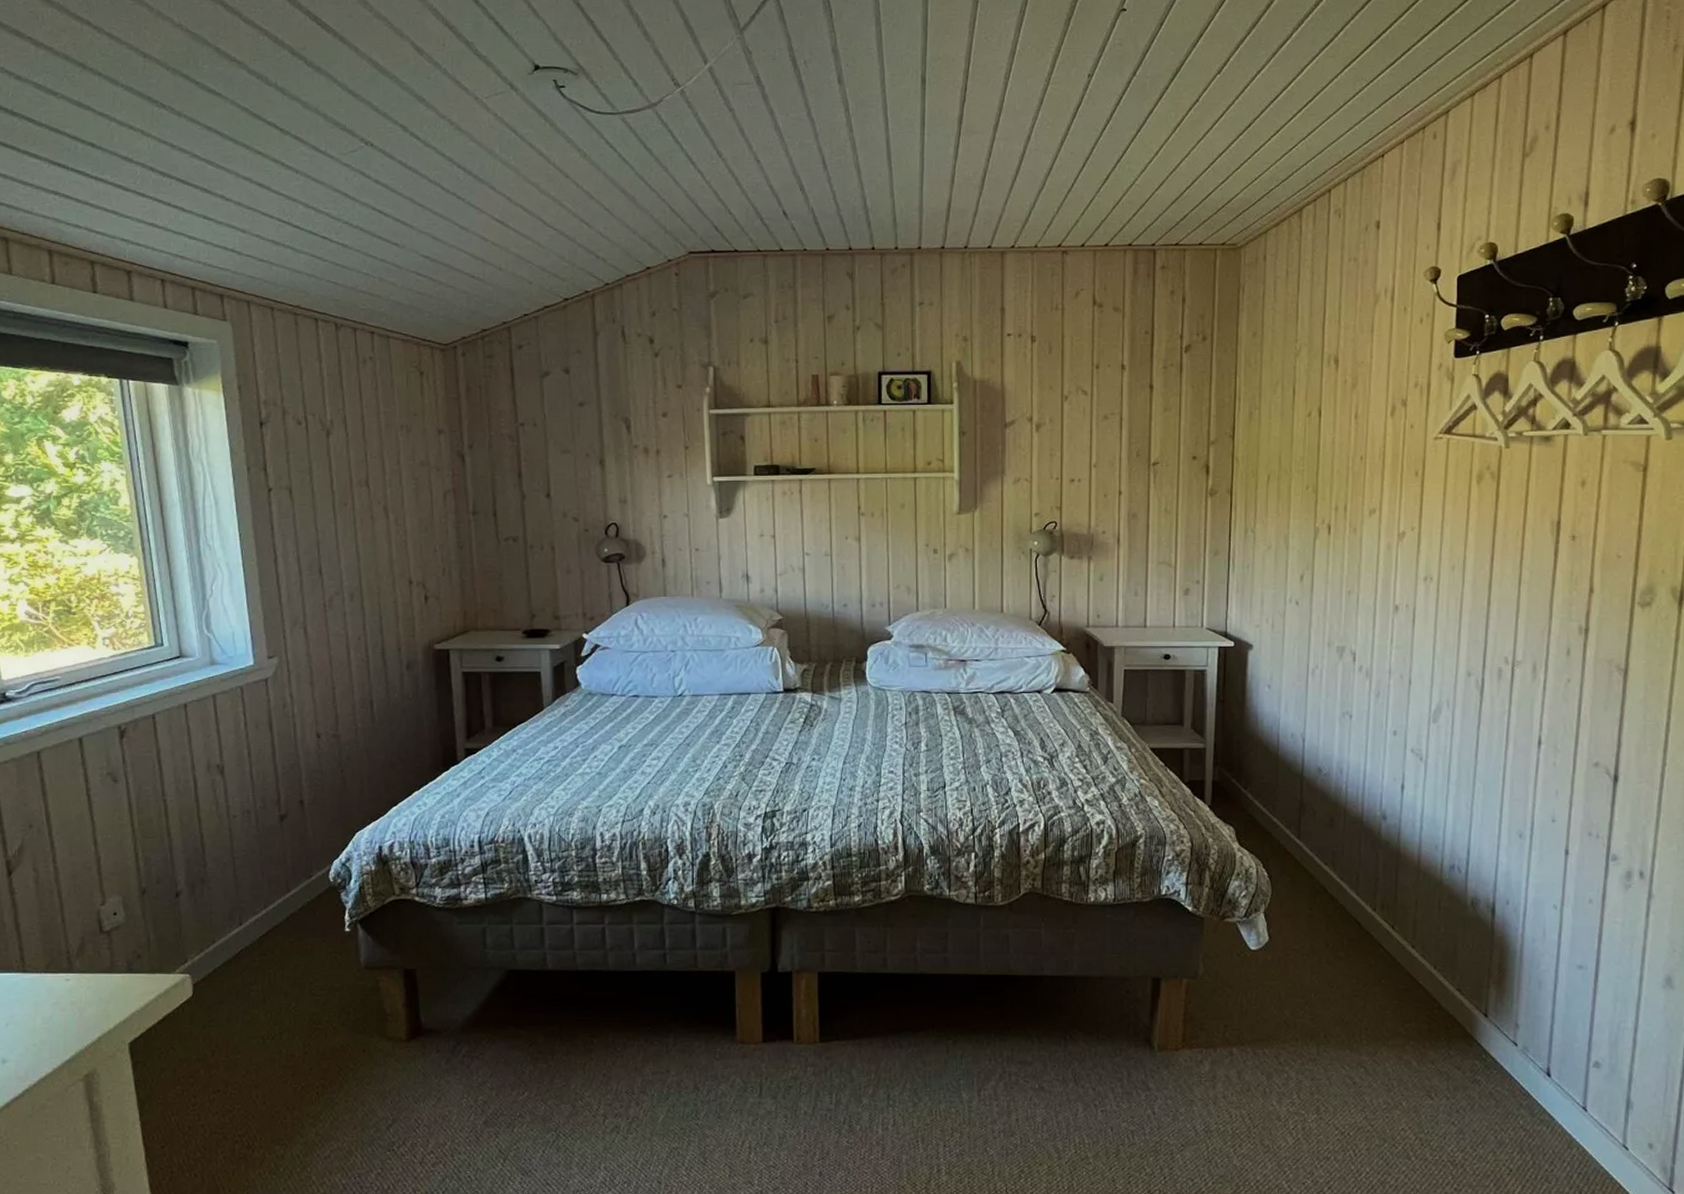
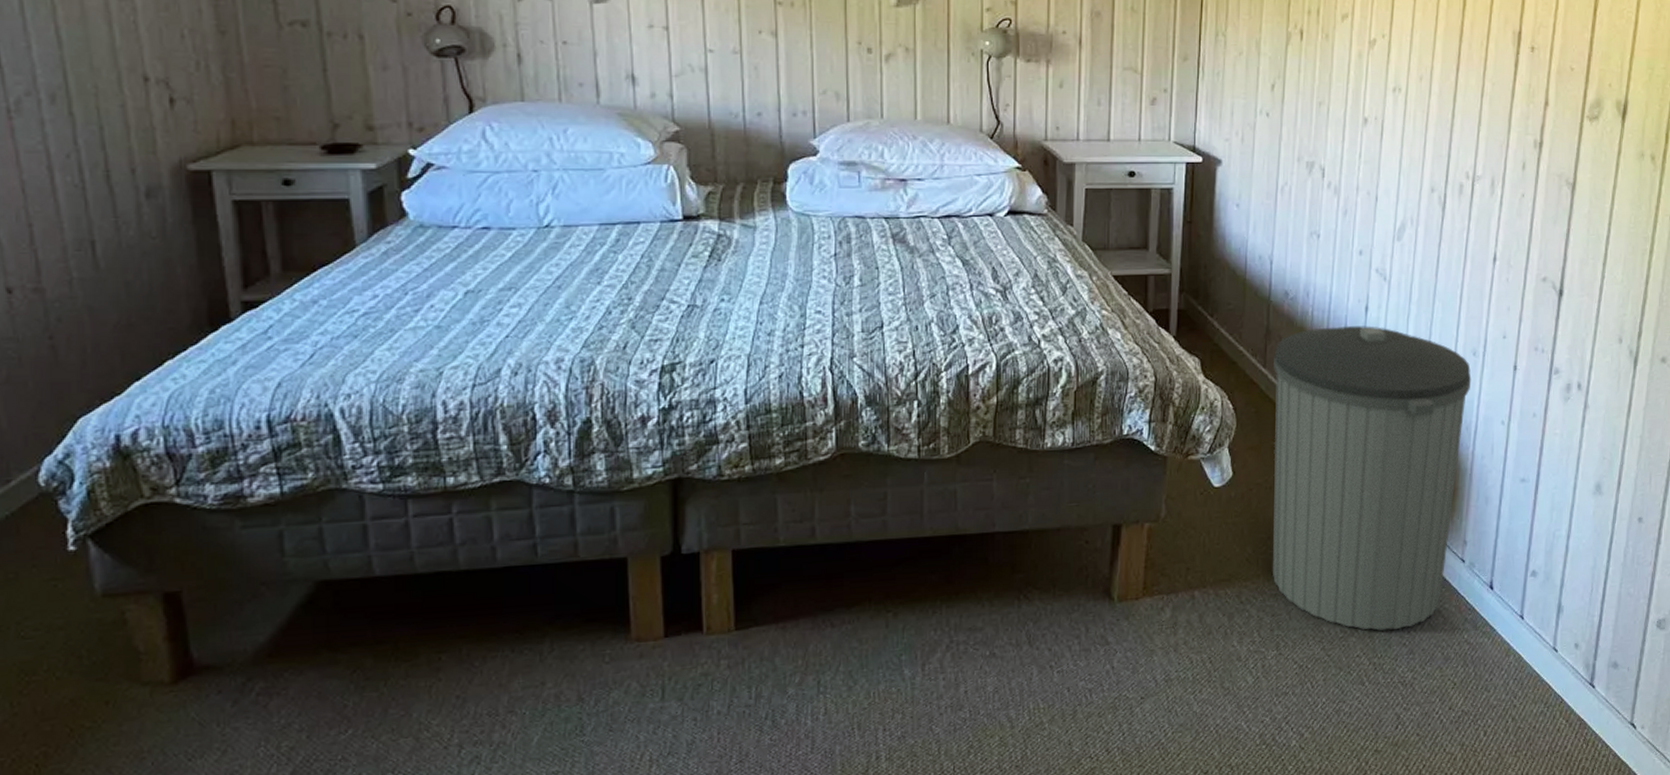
trash can: none [1308,802,1518,1107] -> present [1273,325,1472,631]

